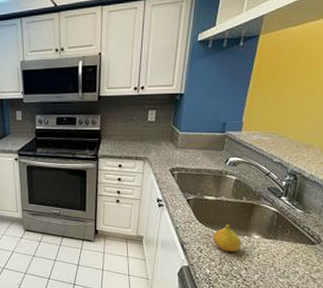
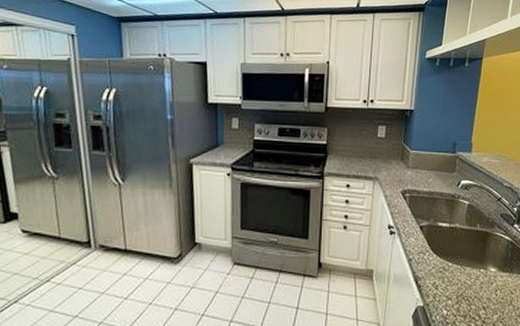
fruit: present [213,224,242,251] -> none [448,255,478,288]

